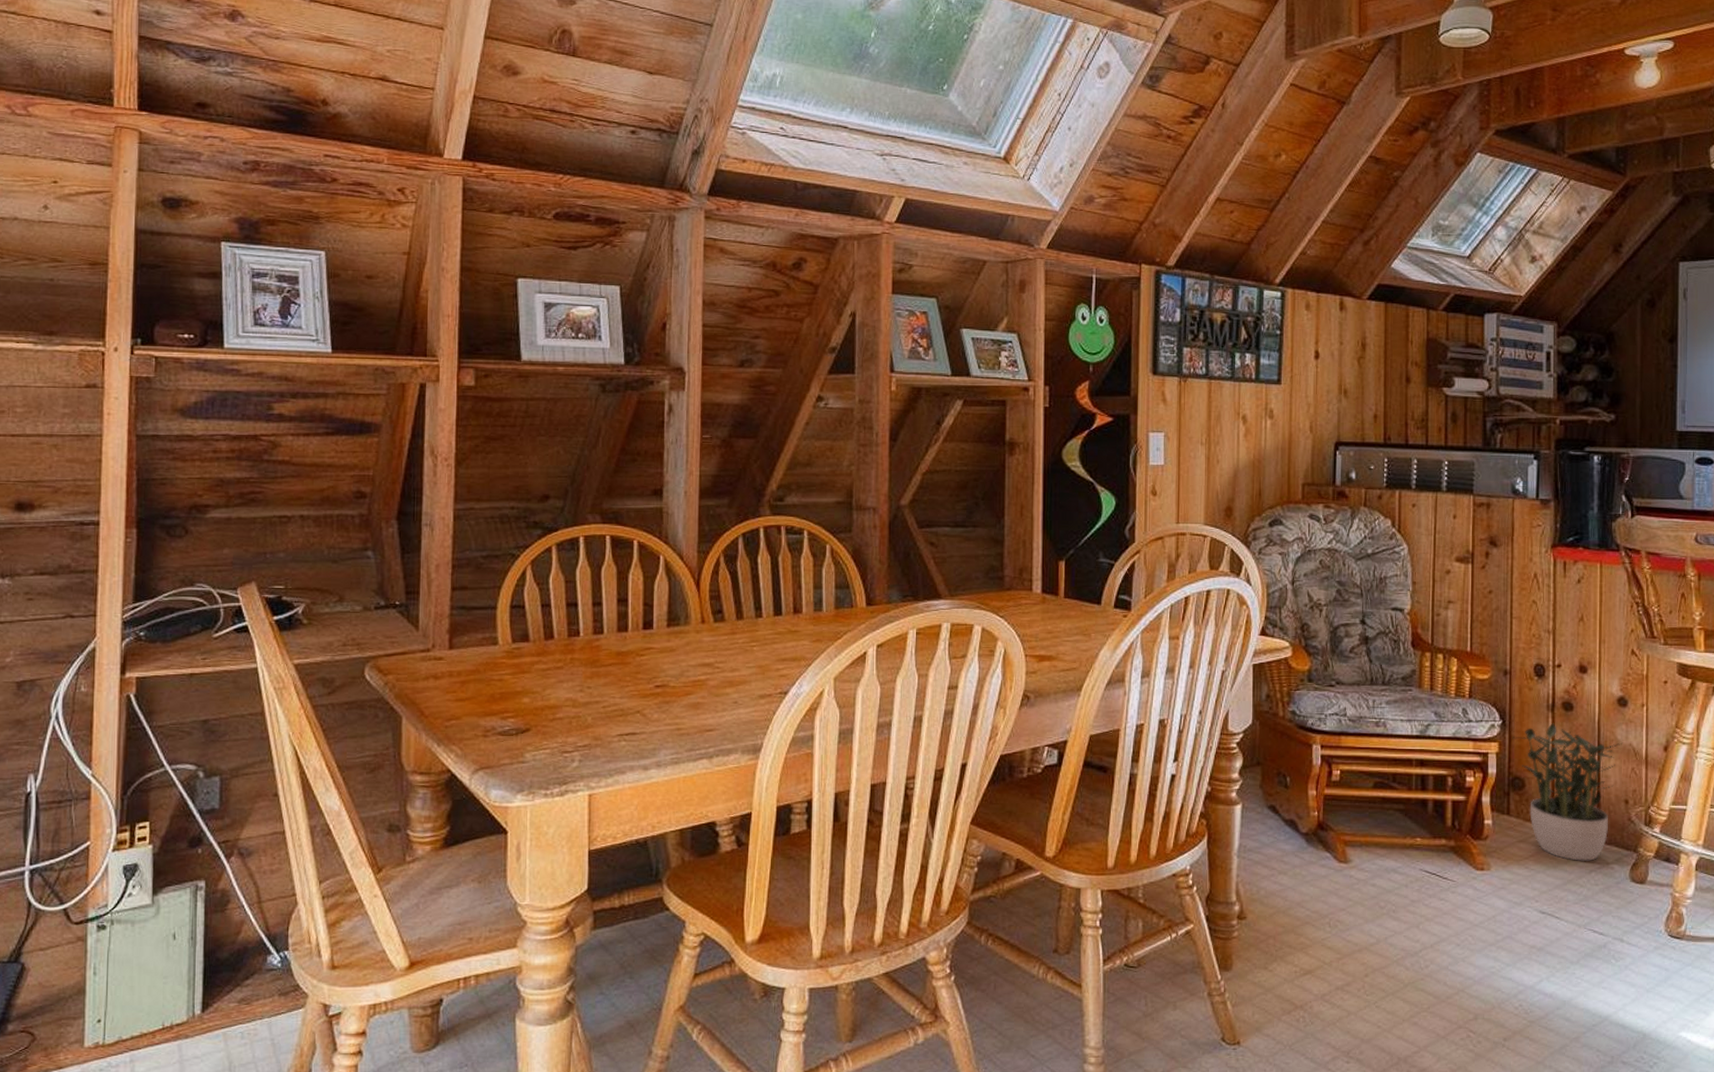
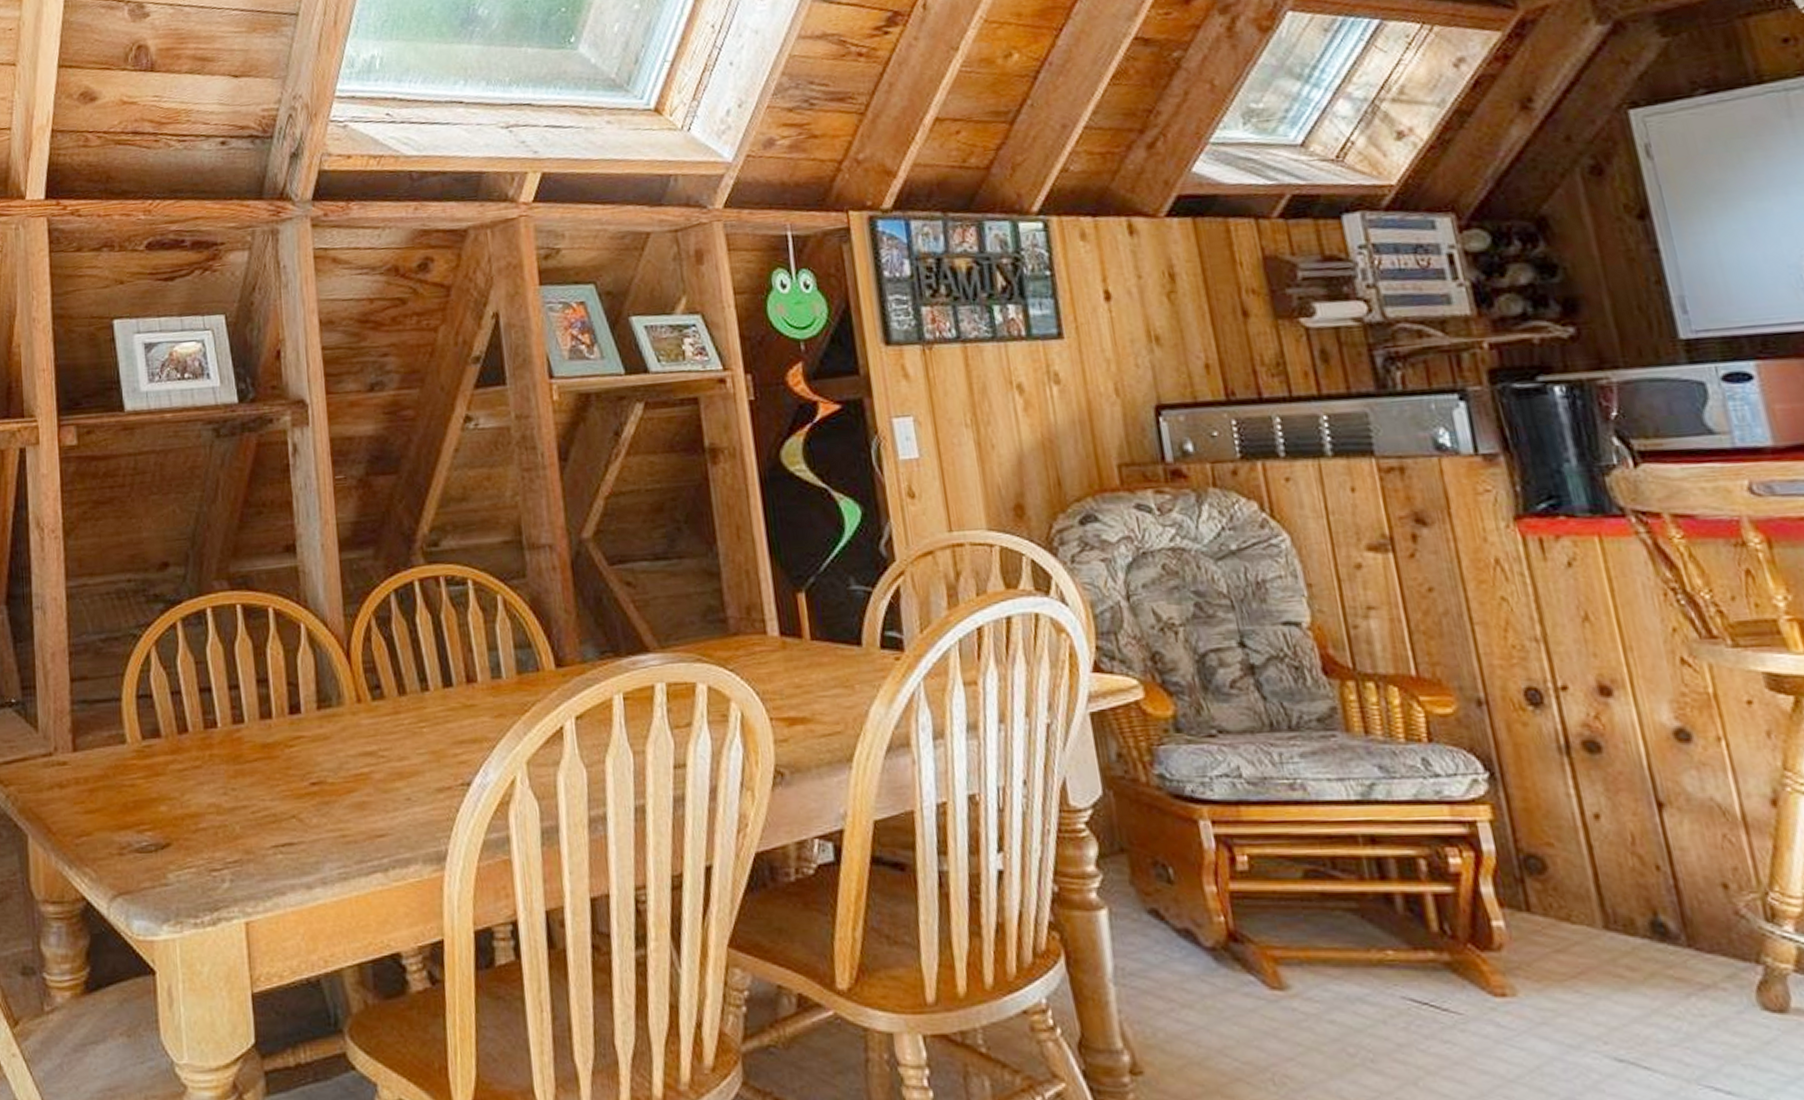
potted plant: present [1512,723,1623,862] -> none [1510,772,1706,981]

